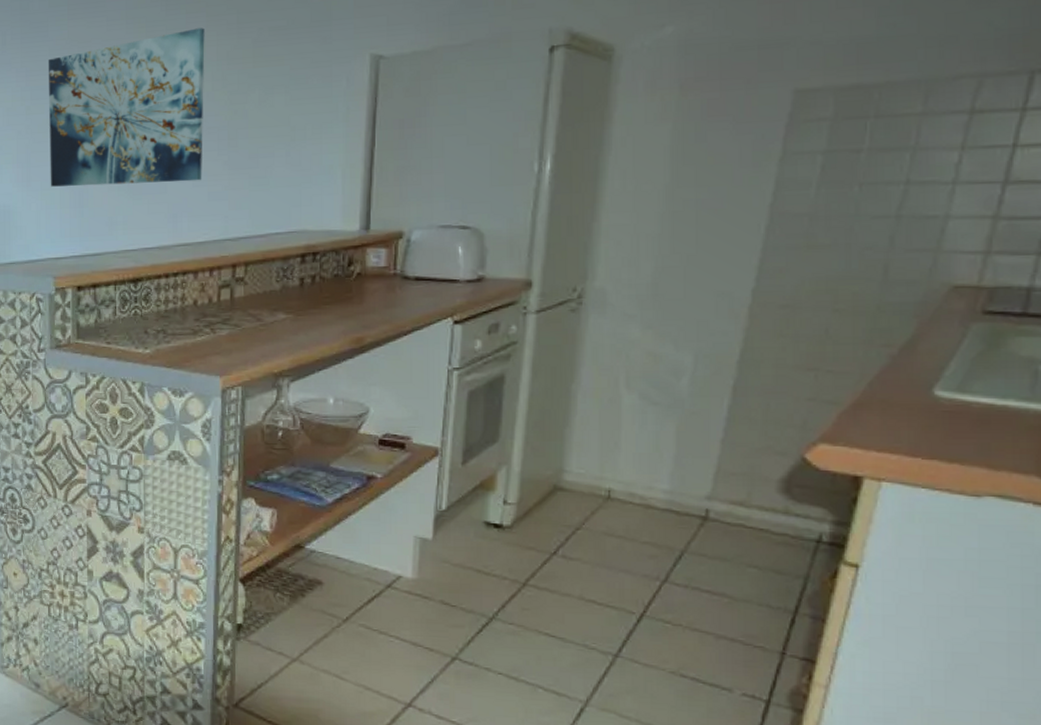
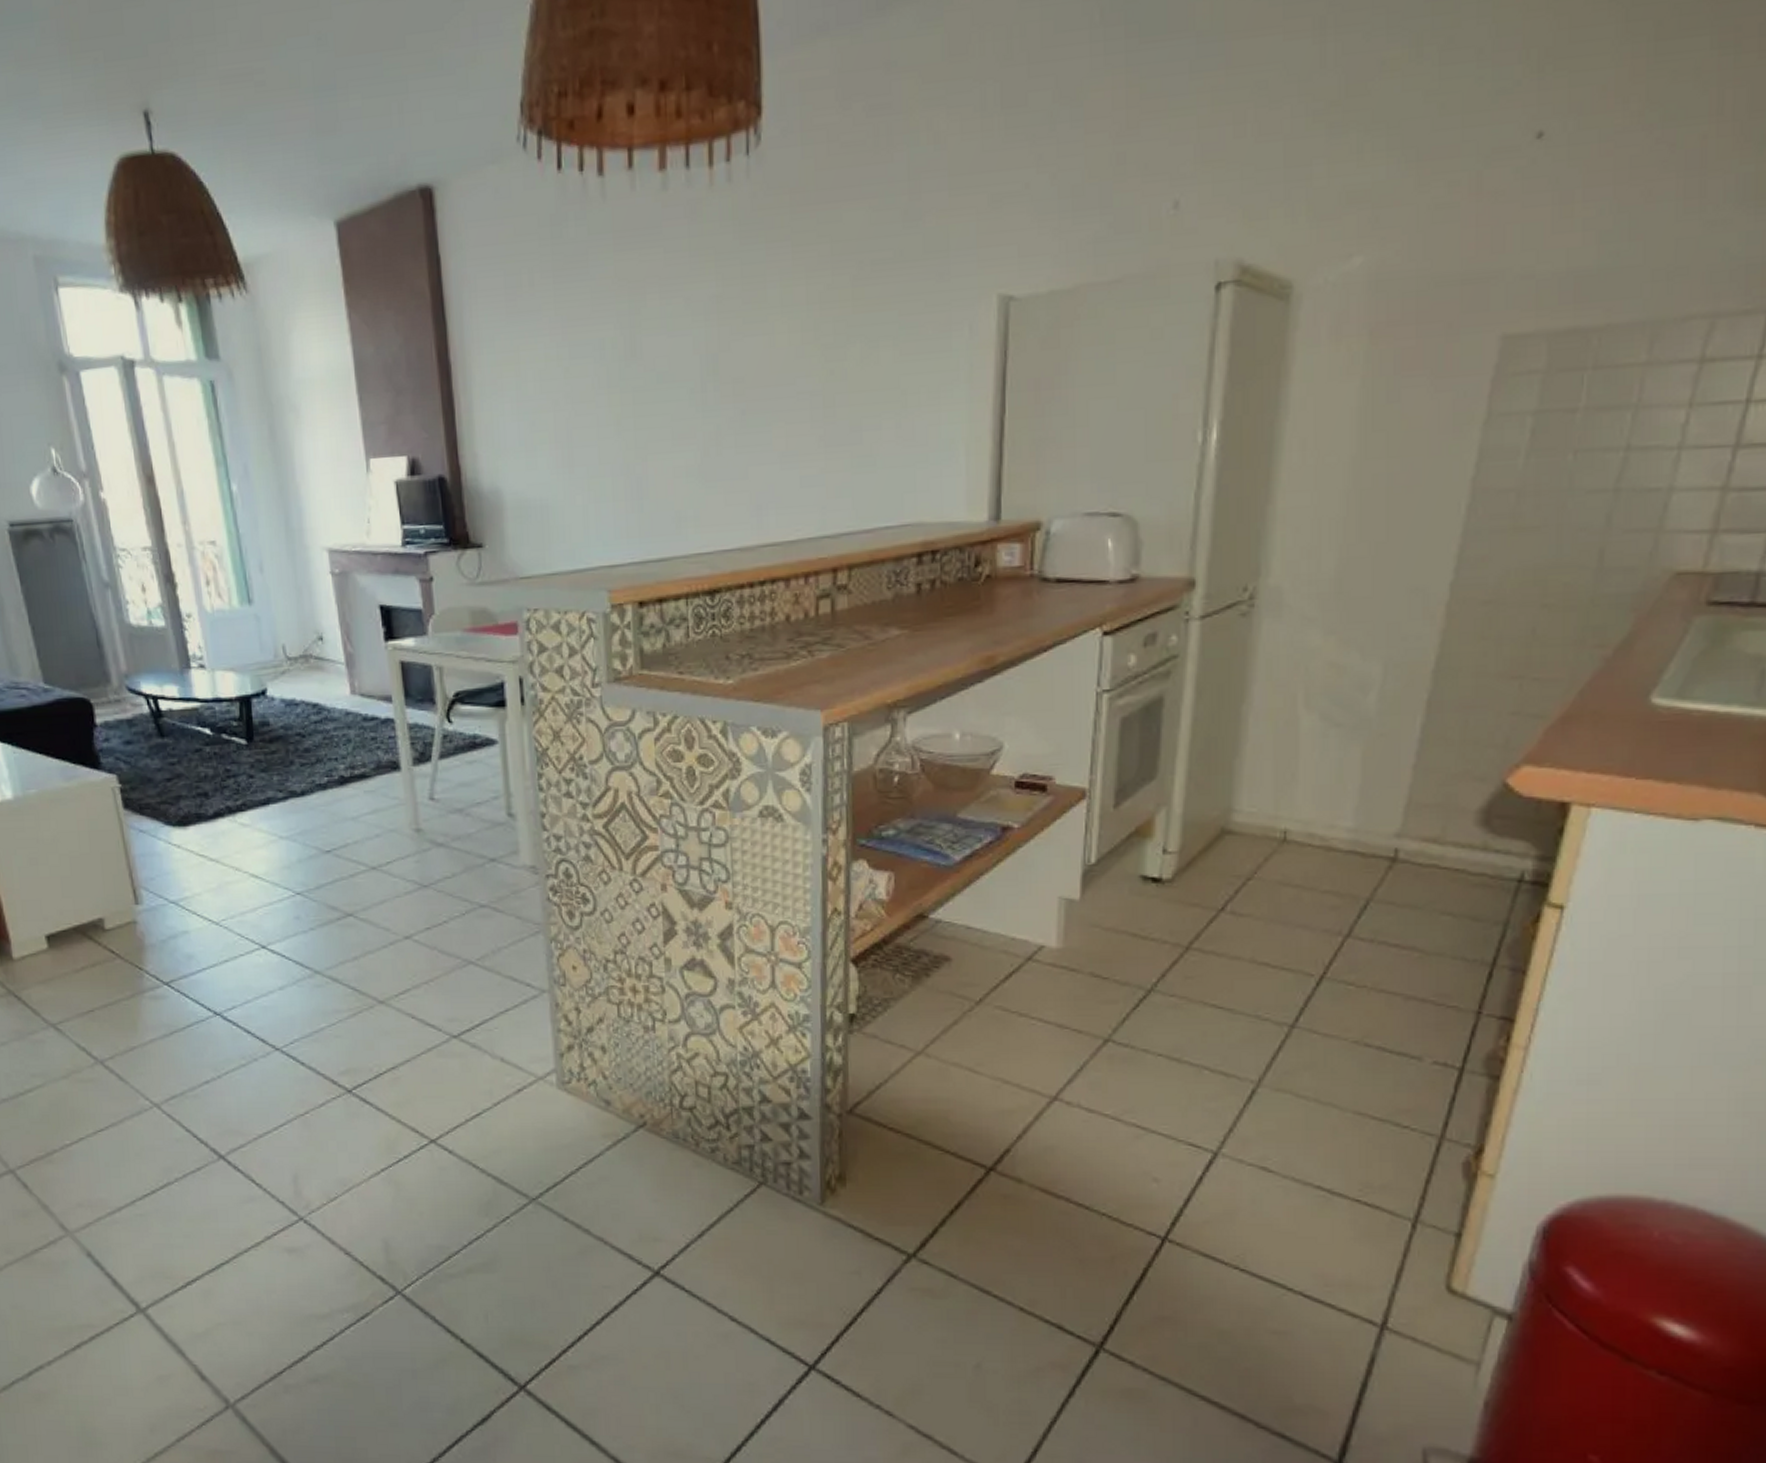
wall art: present [48,28,205,187] -> none [589,261,792,473]

